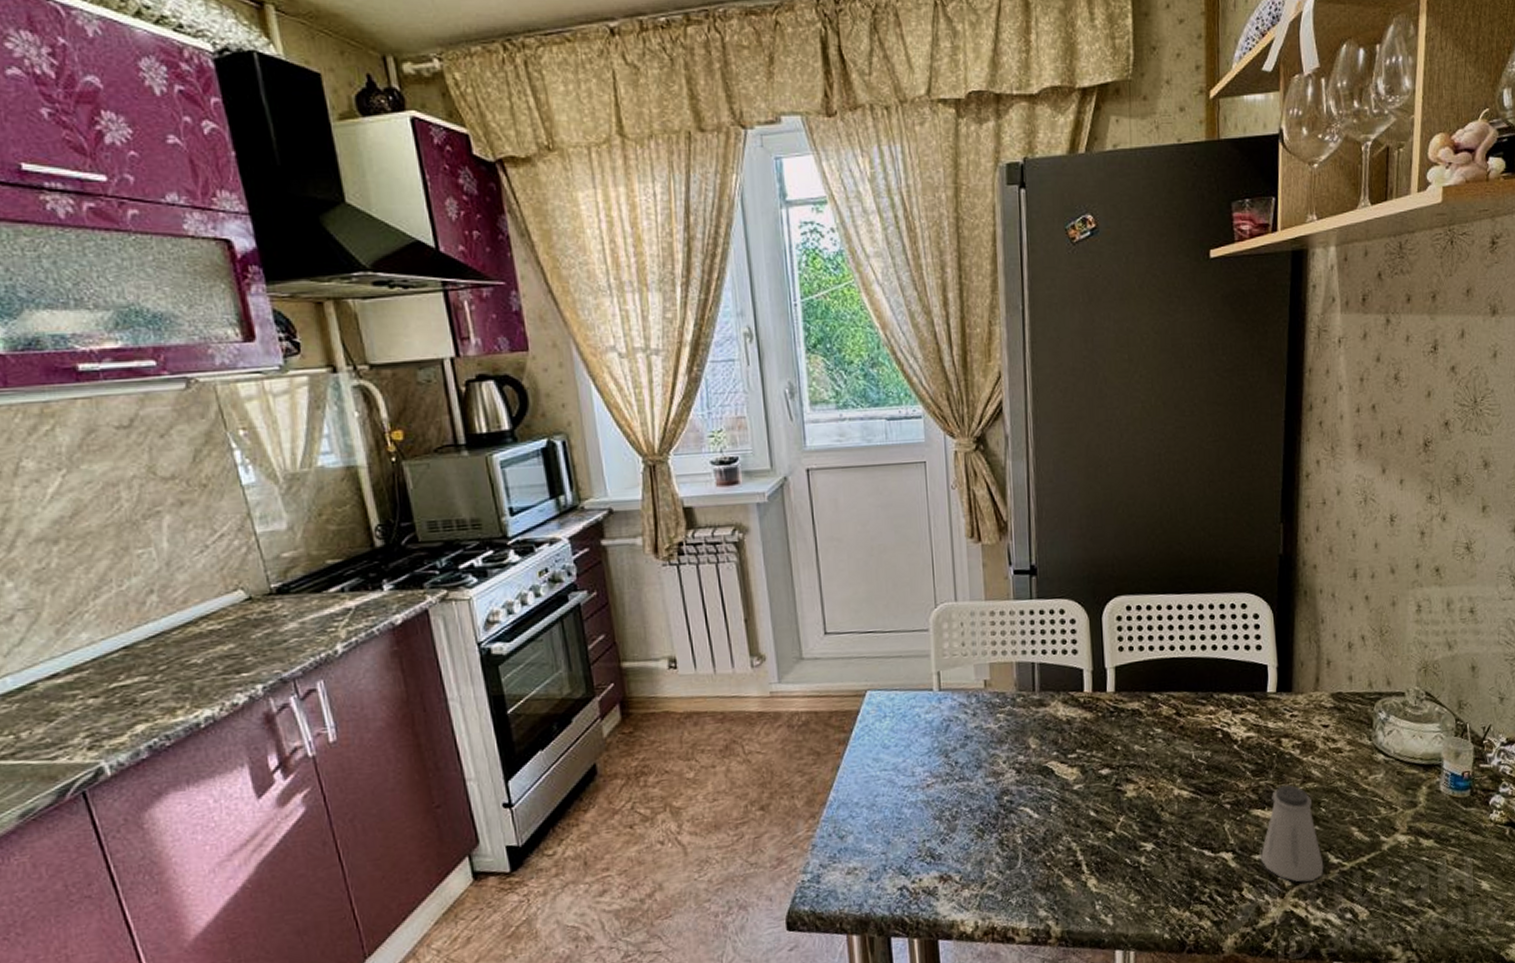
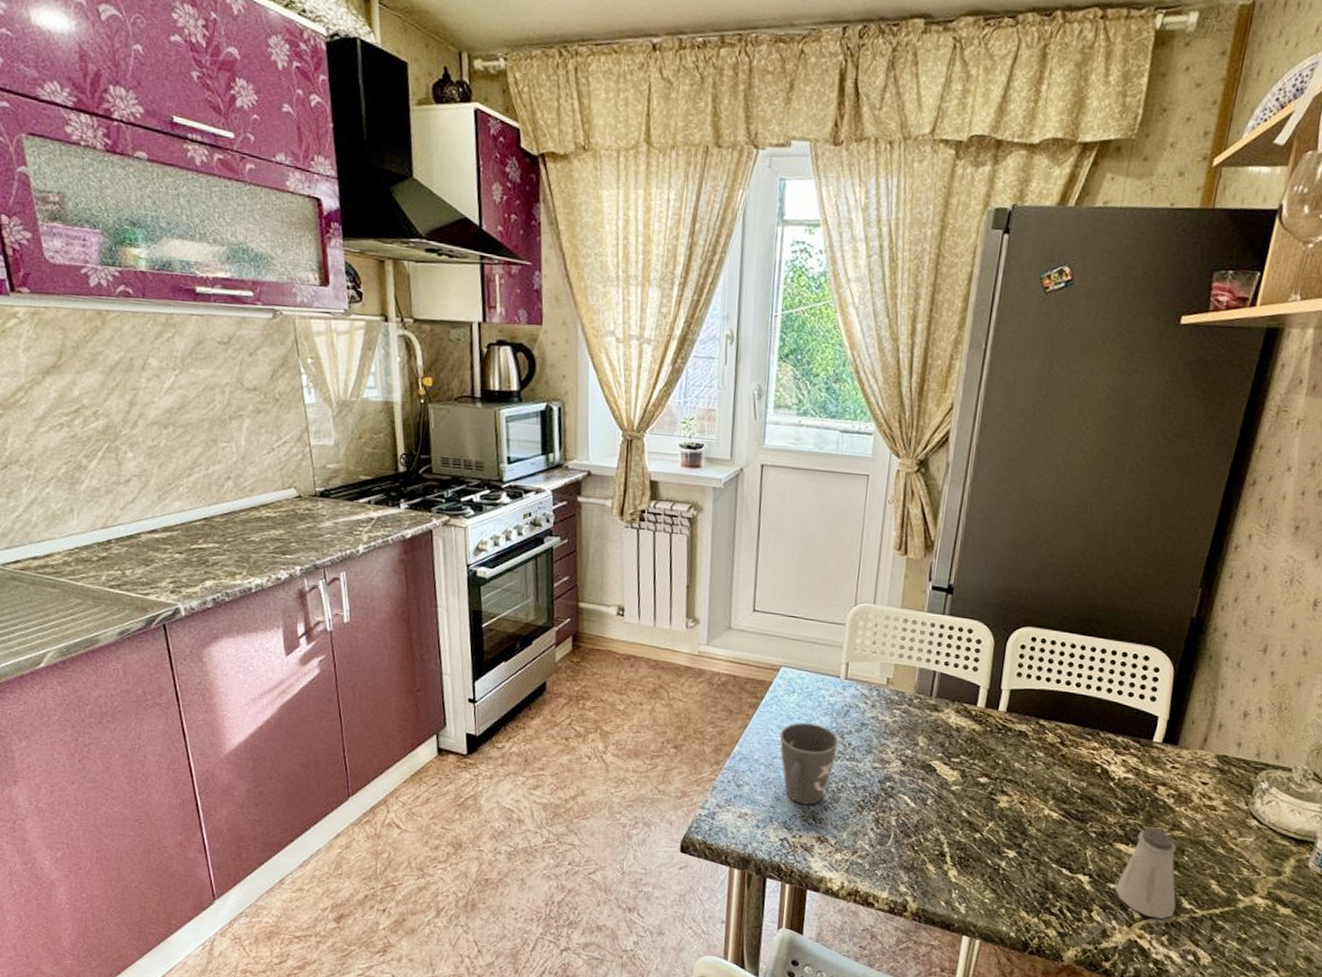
mug: none [877,747,944,843] -> present [779,722,839,805]

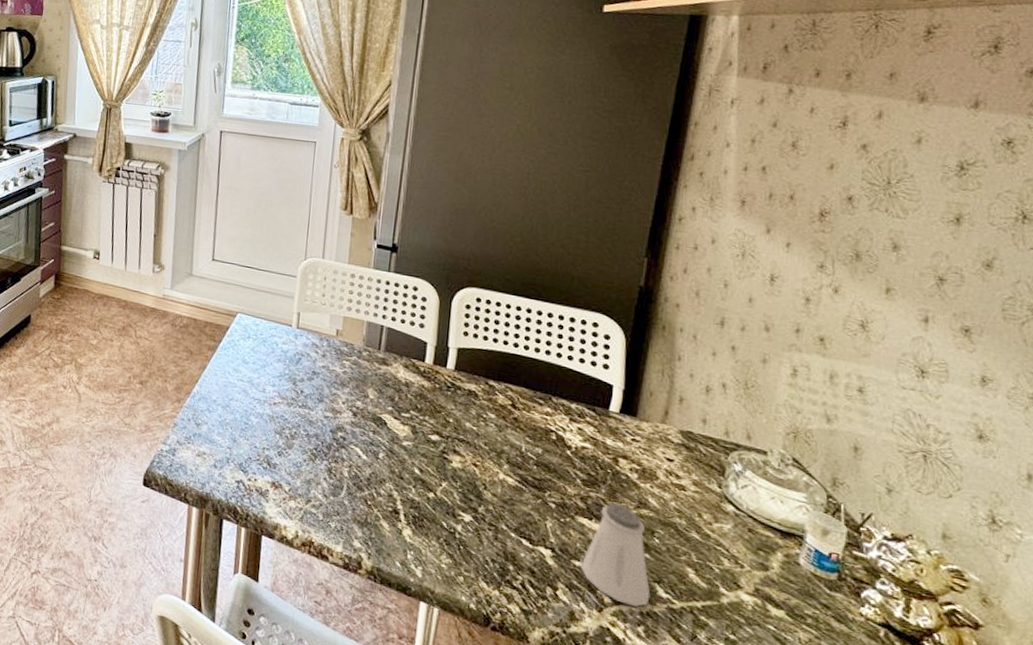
mug: present [779,722,839,805] -> none [236,367,292,449]

